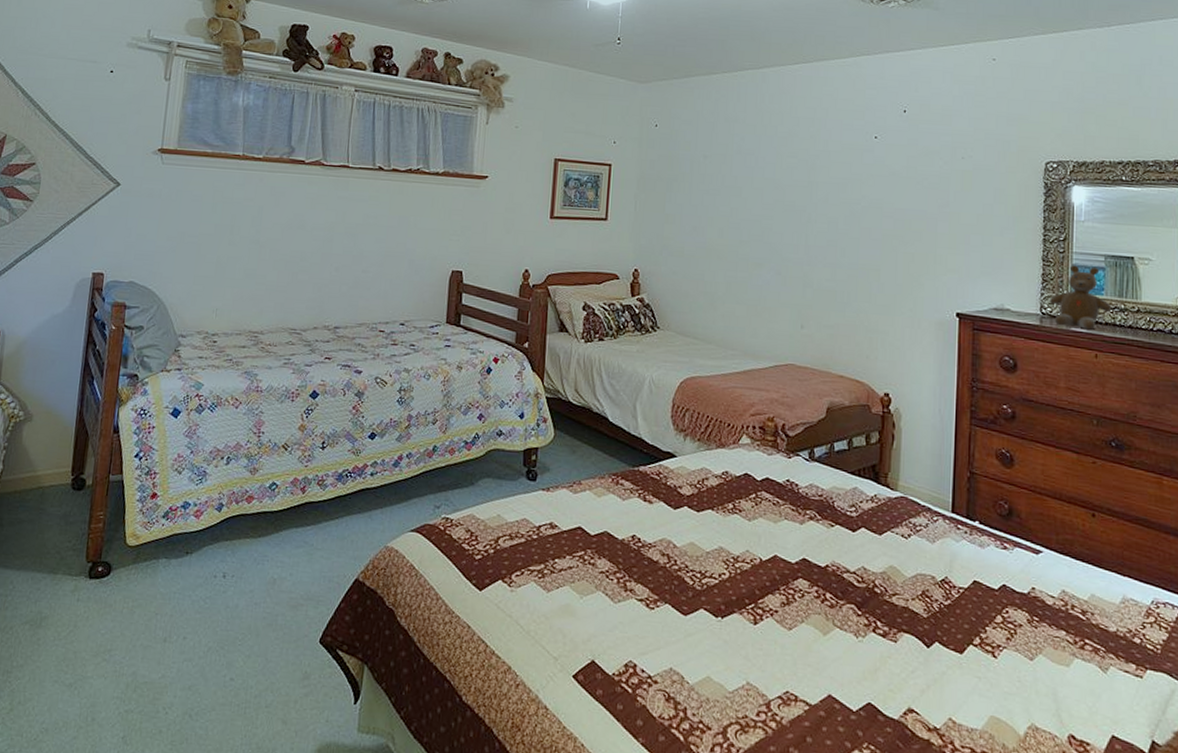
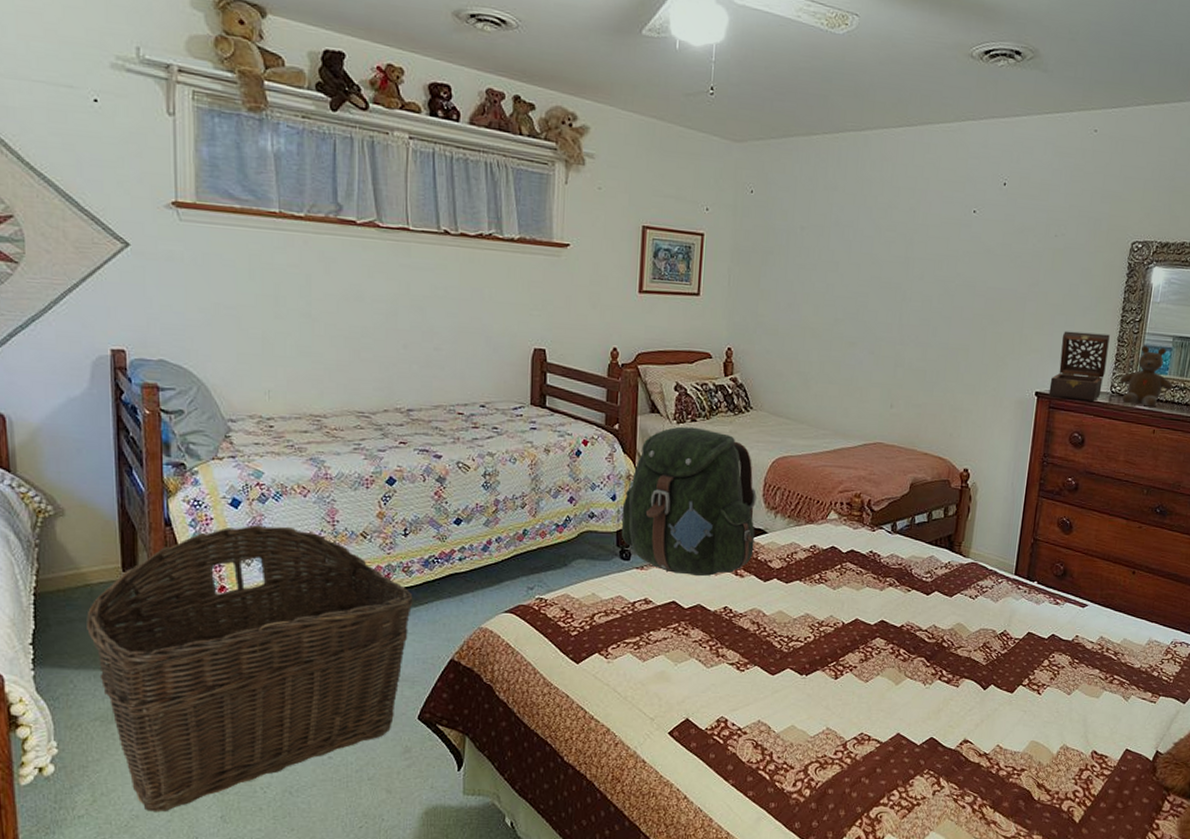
wicker basket: none [33,434,325,728] -> present [86,525,413,812]
backpack: none [528,345,665,501] -> present [621,426,757,577]
jewelry box: none [971,250,1033,325] -> present [1048,331,1110,403]

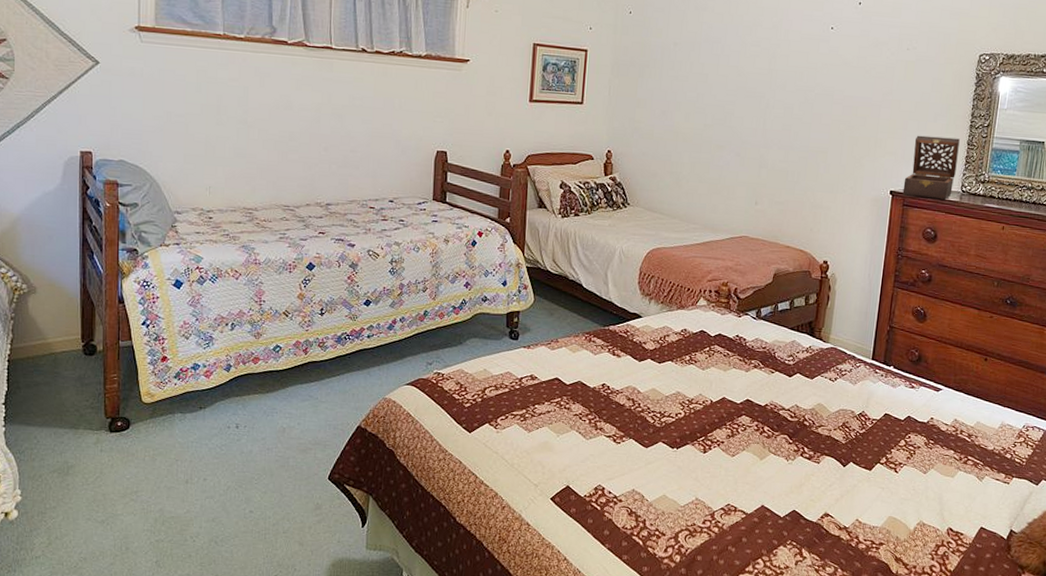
wicker basket: present [86,525,413,812] -> none [50,303,327,556]
backpack: present [621,426,757,577] -> none [510,220,633,356]
stuffed bear: present [1119,345,1173,407] -> none [969,148,1021,205]

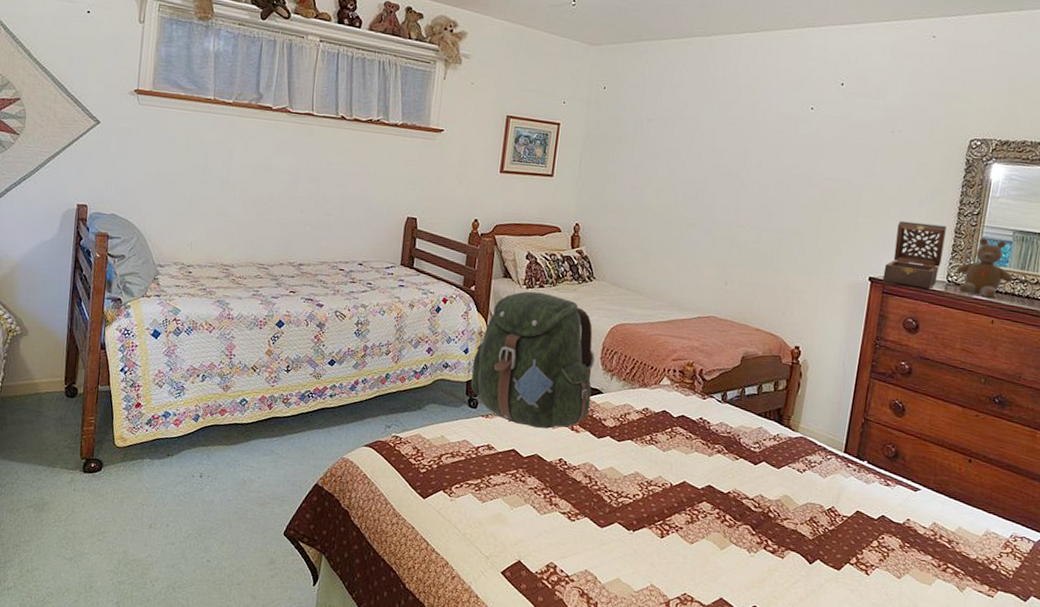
backpack: none [510,220,633,356] -> present [470,291,595,429]
stuffed bear: none [969,148,1021,205] -> present [956,238,1013,298]

